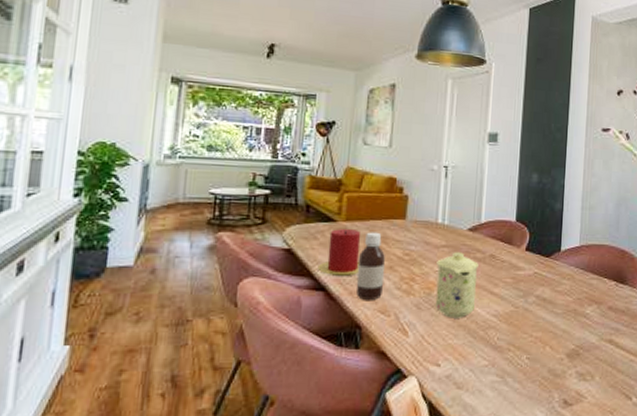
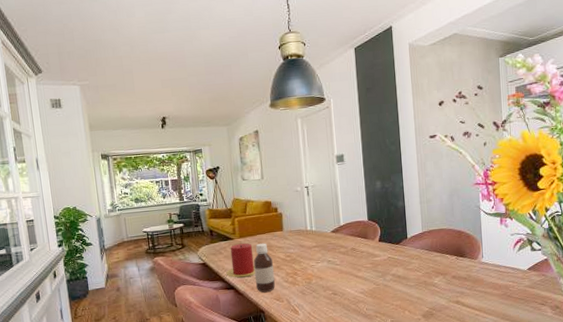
mug: present [435,252,479,318] -> none [311,249,345,298]

